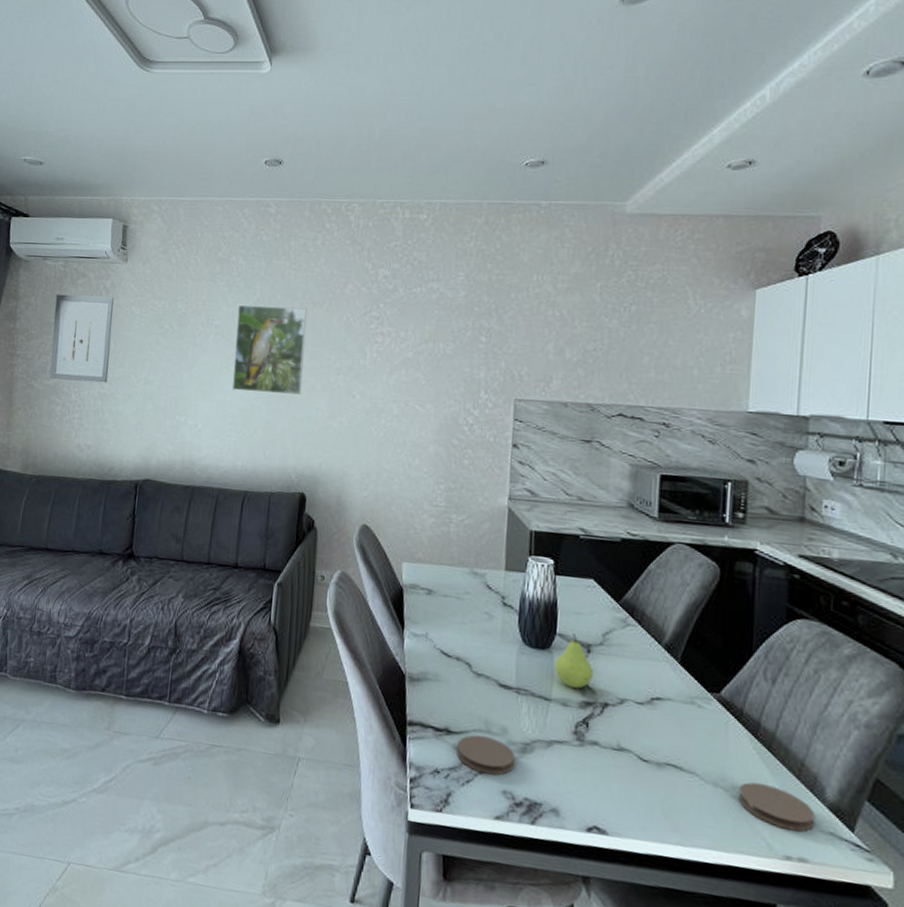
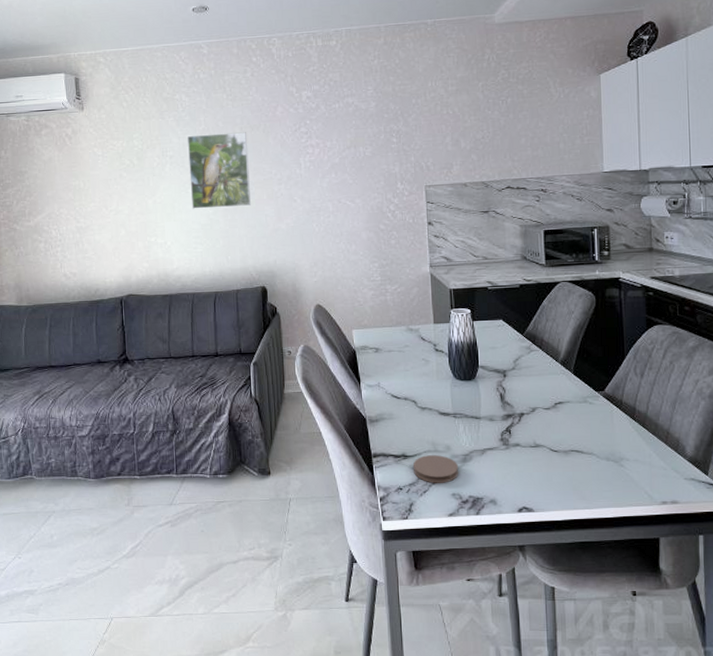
wall art: present [50,294,114,383] -> none [23,143,82,220]
fruit: present [554,634,594,689] -> none [480,364,510,406]
coaster: present [738,782,815,832] -> none [625,452,681,482]

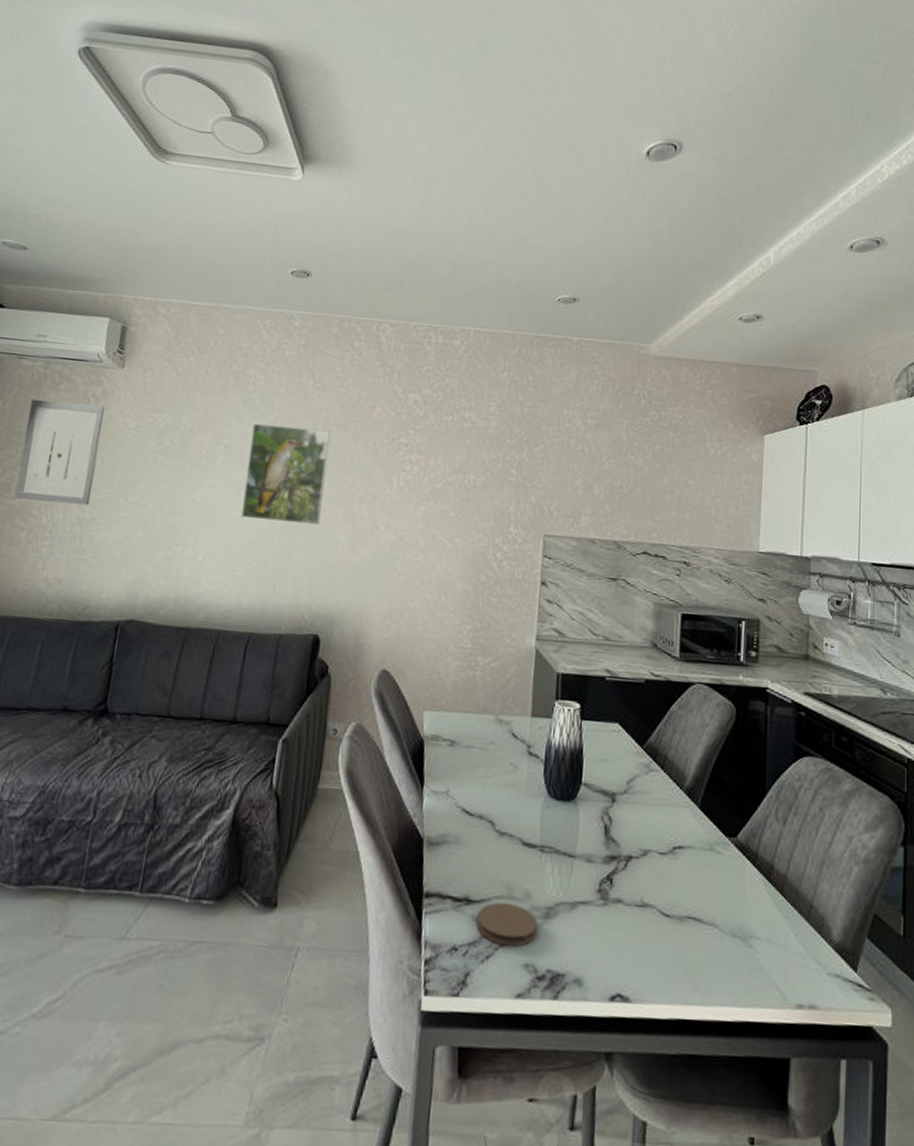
wall art: none [23,143,82,220] -> present [15,399,105,506]

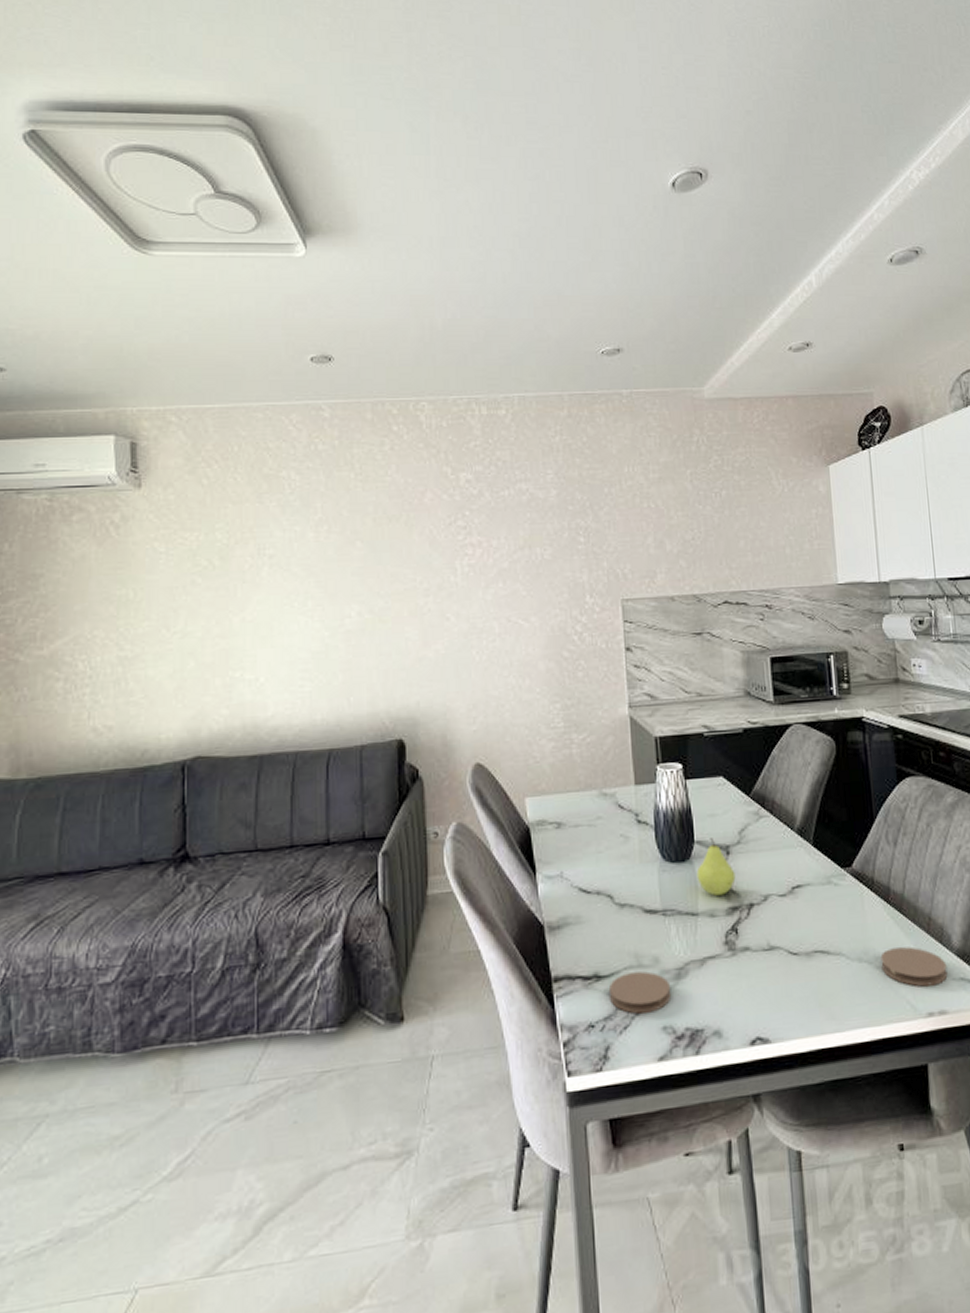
wall art: present [15,399,105,506] -> none [40,534,129,647]
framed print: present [241,422,330,525] -> none [295,524,385,630]
fruit: none [579,782,618,842] -> present [696,838,736,896]
coaster: none [754,929,823,977] -> present [880,947,948,987]

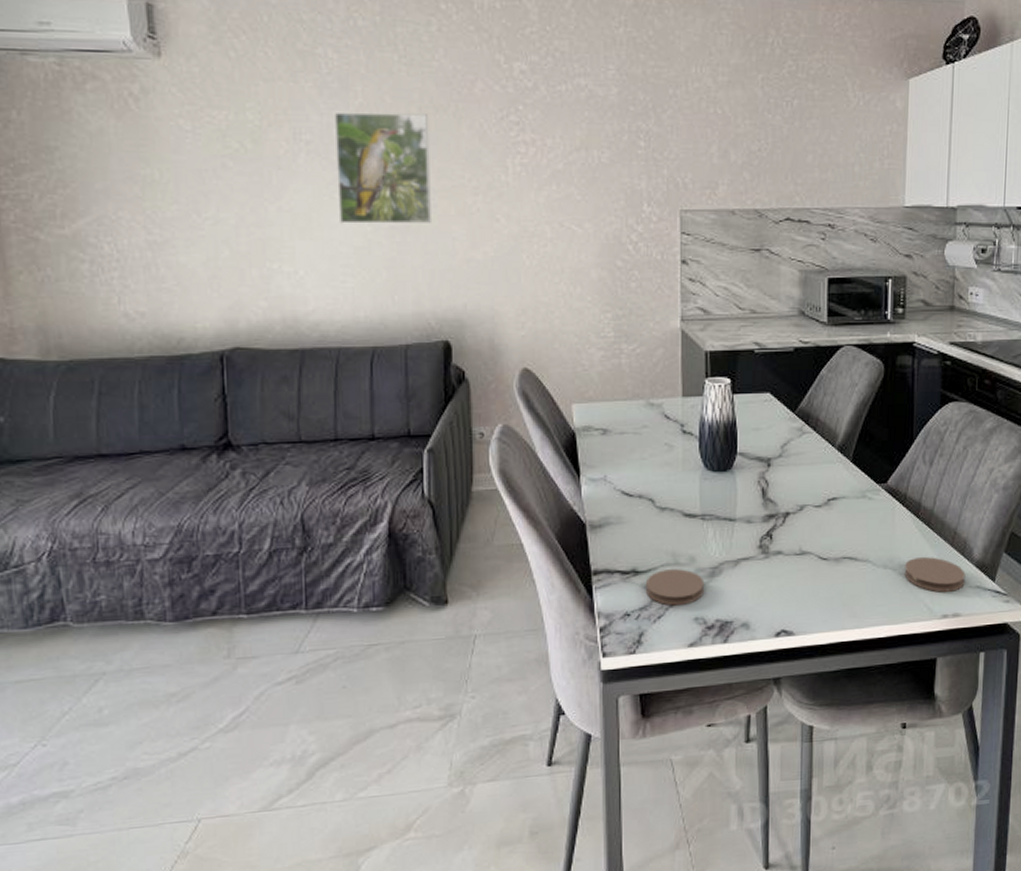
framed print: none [295,524,385,630] -> present [333,111,431,224]
fruit: present [696,838,736,896] -> none [737,450,775,504]

